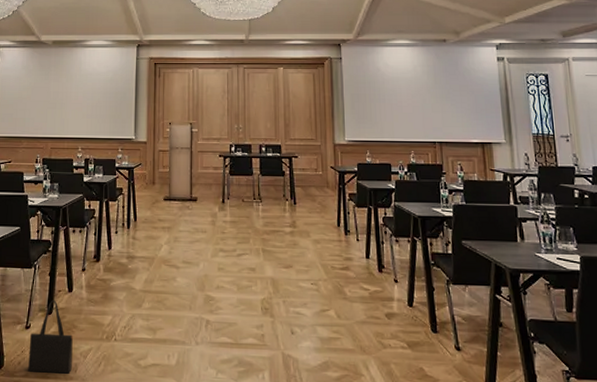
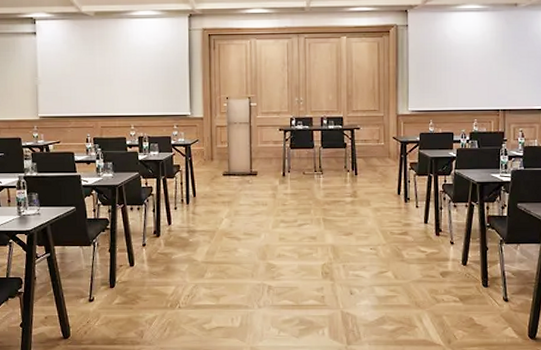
tote bag: present [28,300,73,374] -> none [94,274,138,340]

